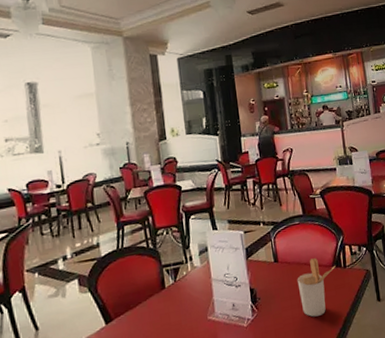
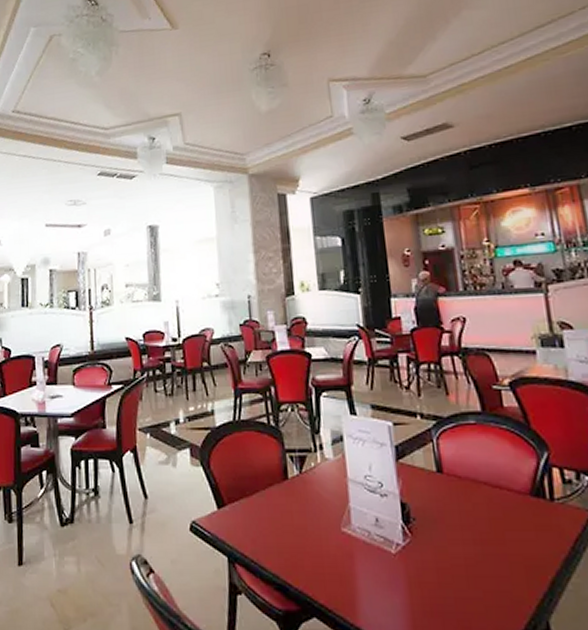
utensil holder: present [297,258,336,317] -> none [472,477,536,565]

